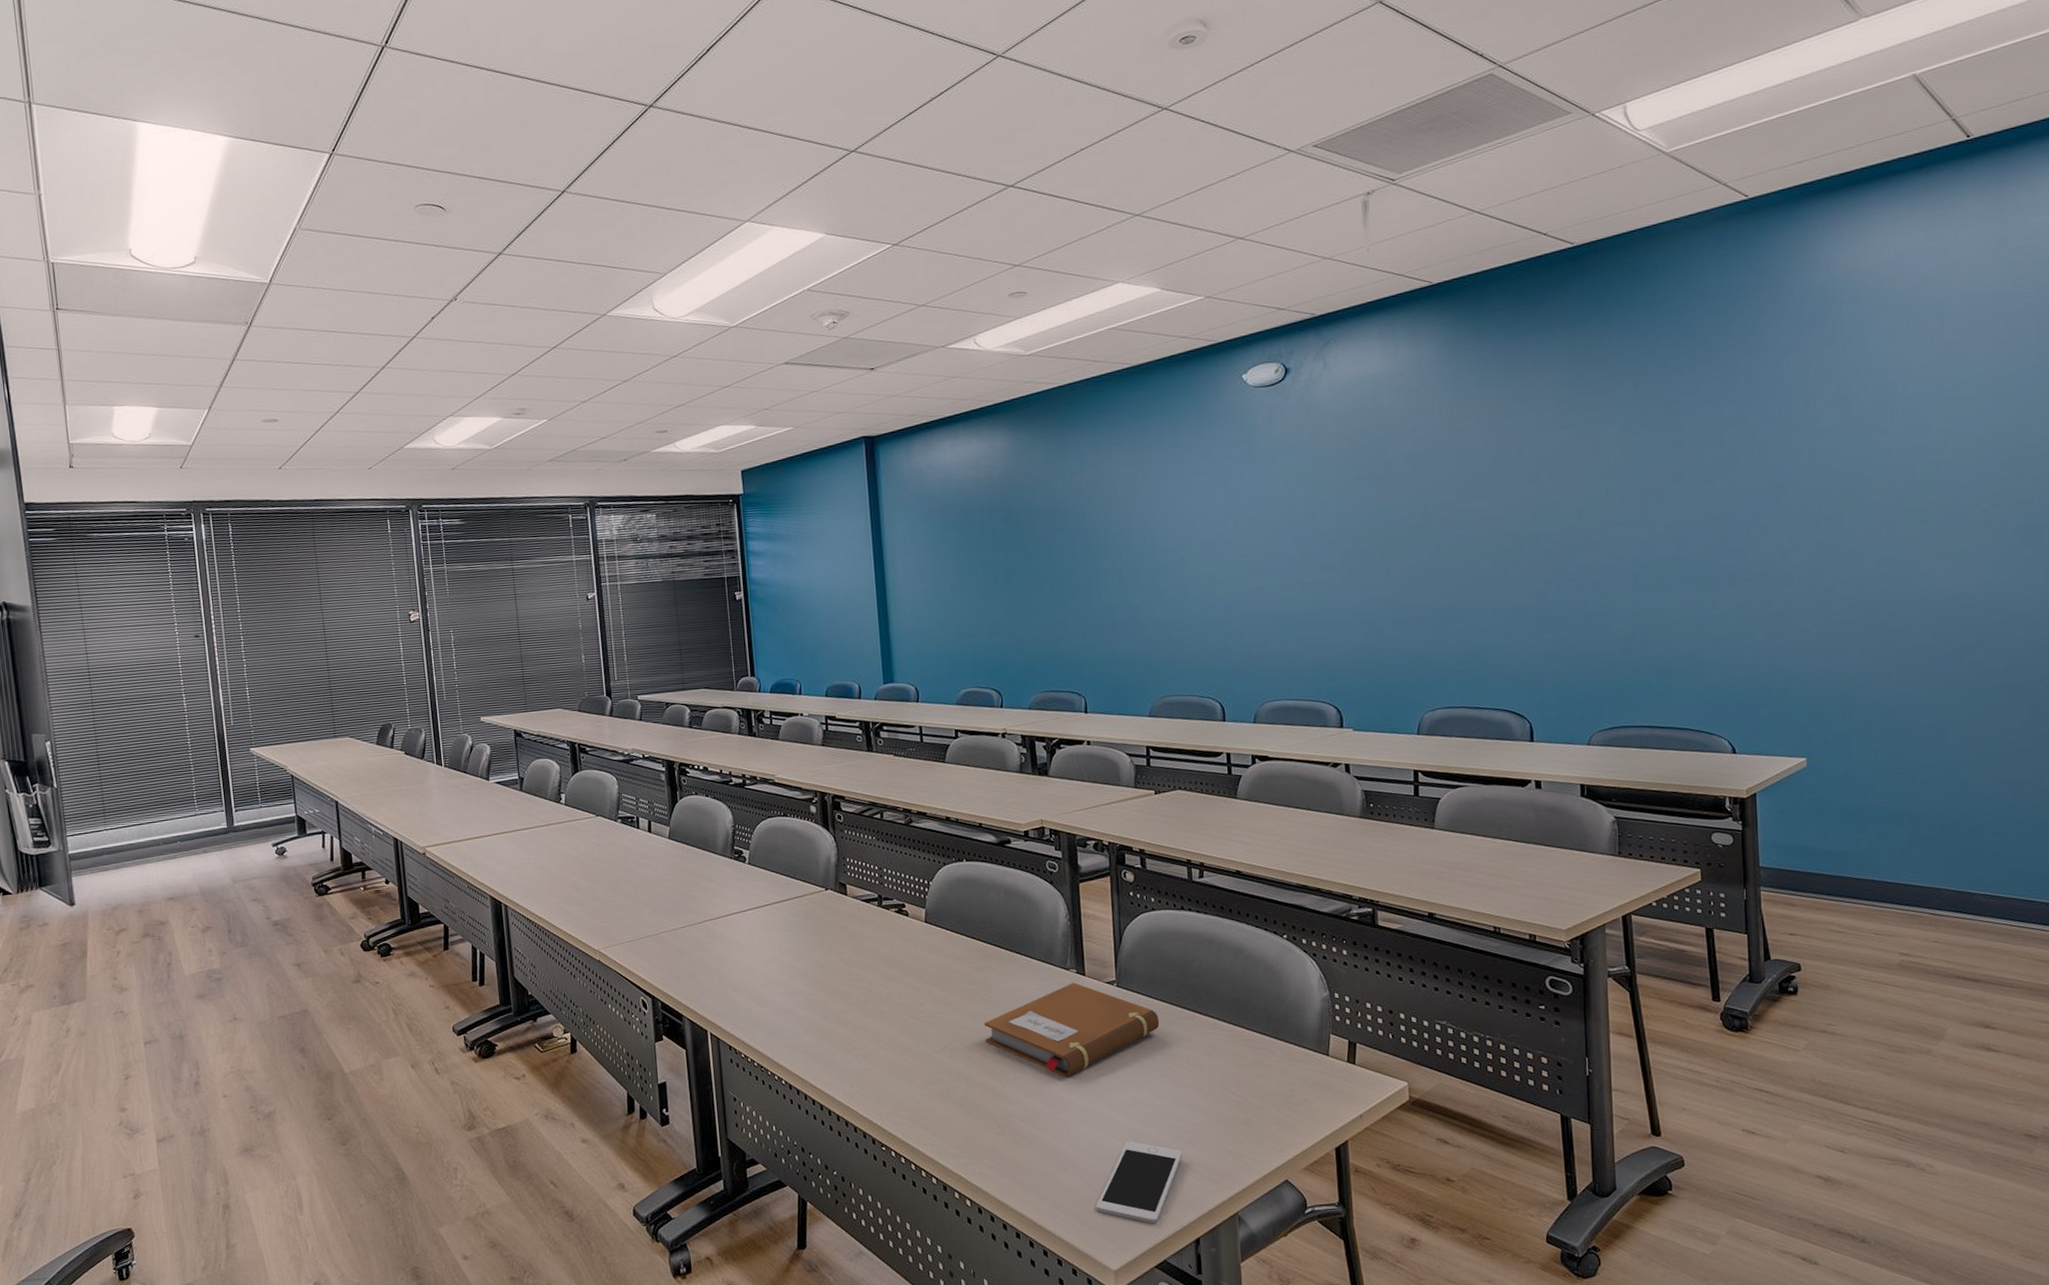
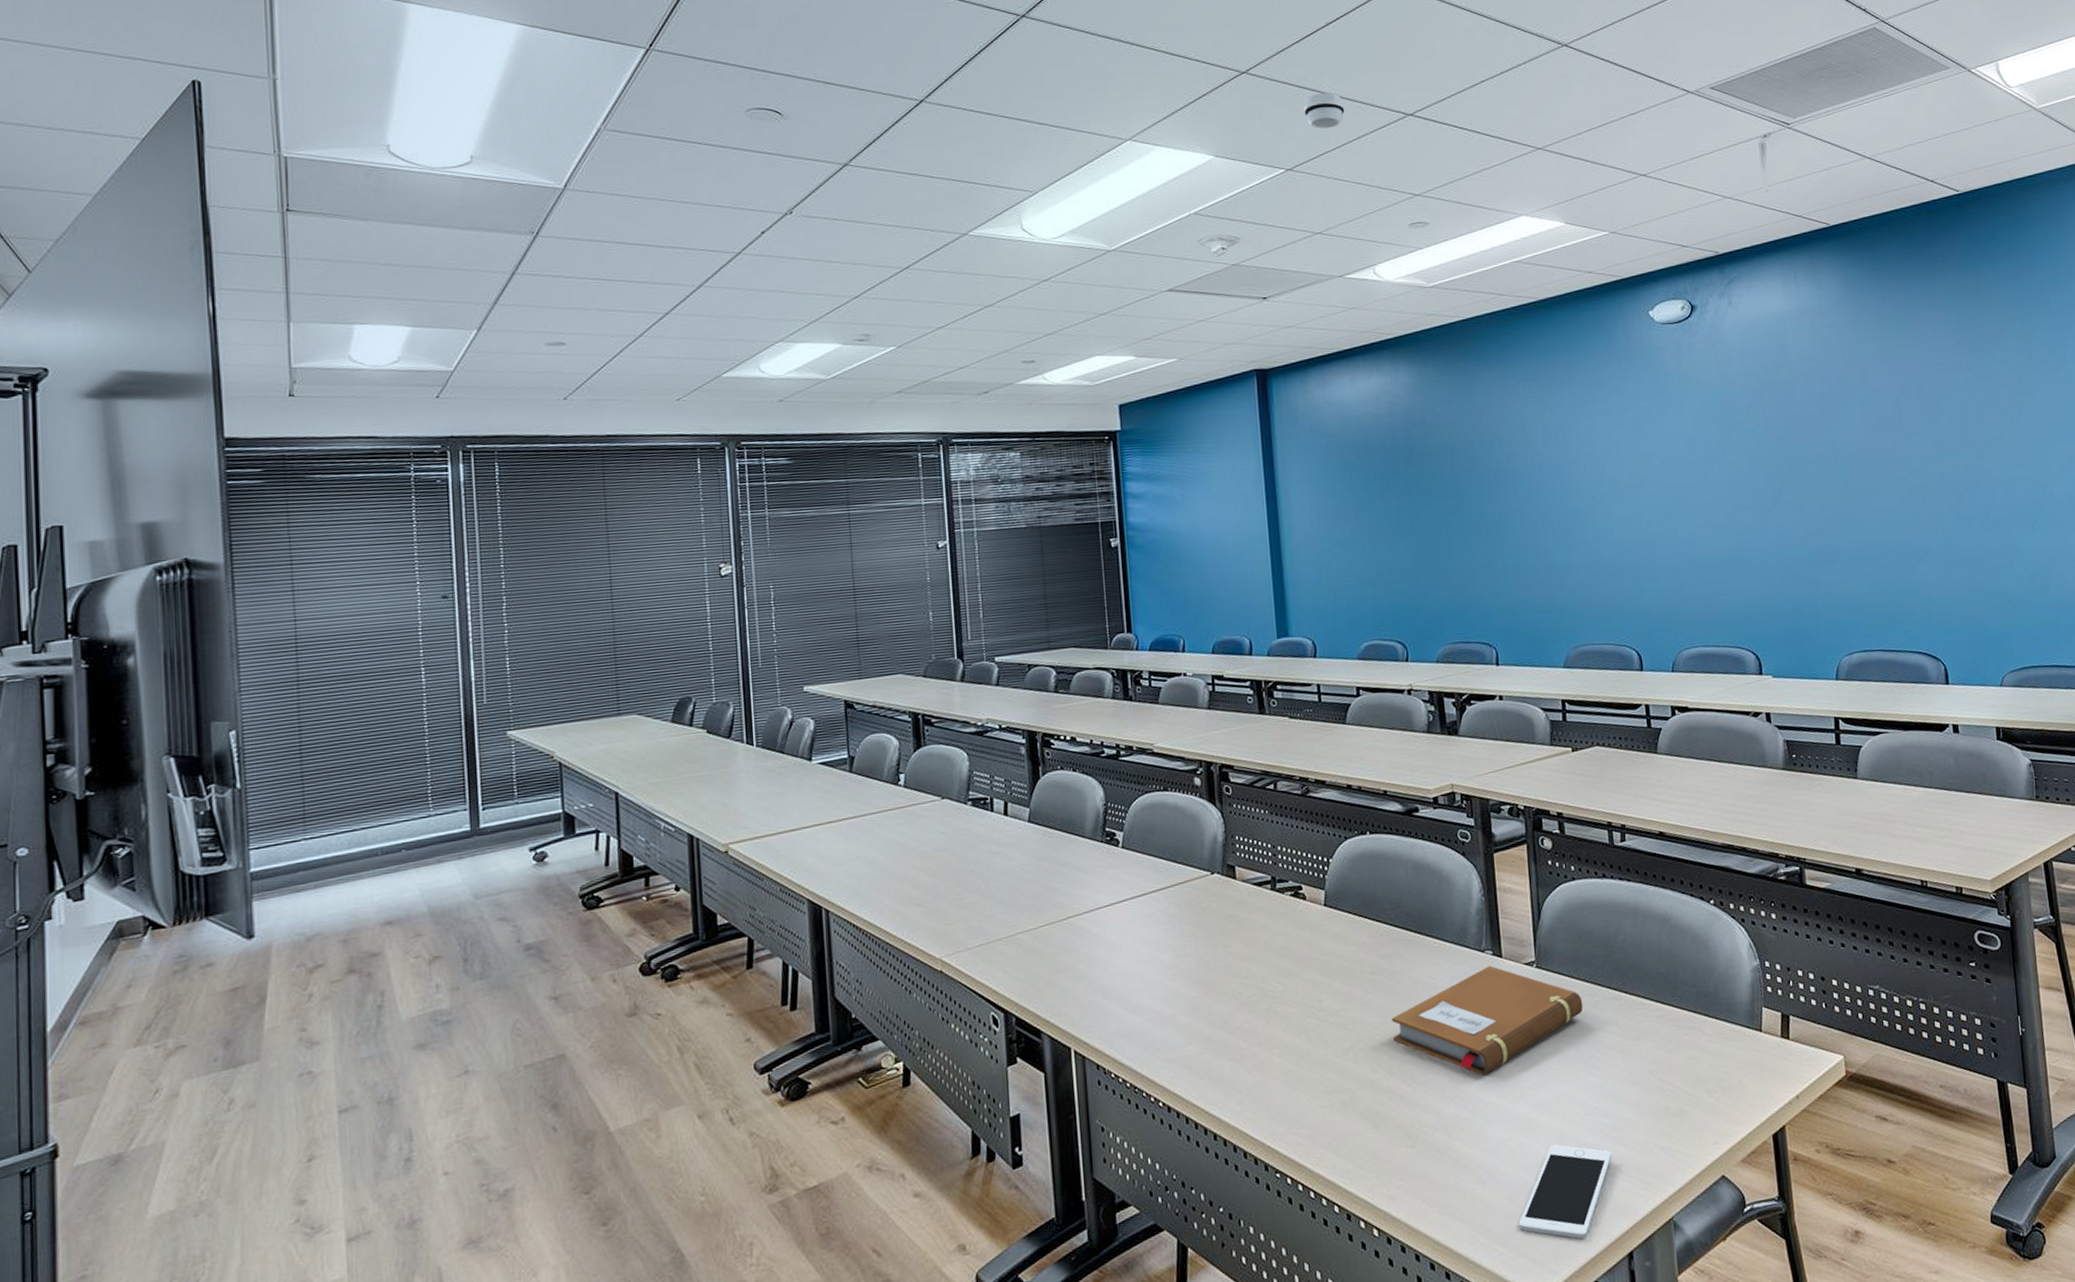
smoke detector: none [909,168,948,203] -> present [1304,93,1345,129]

